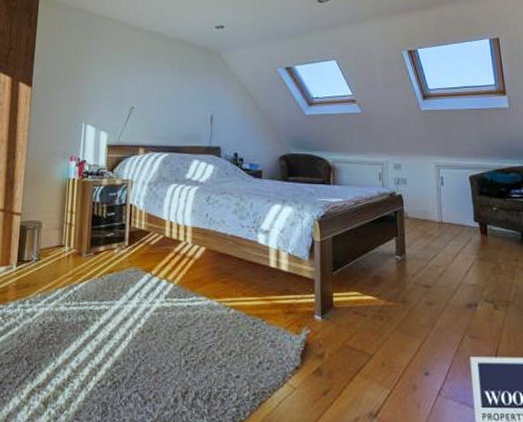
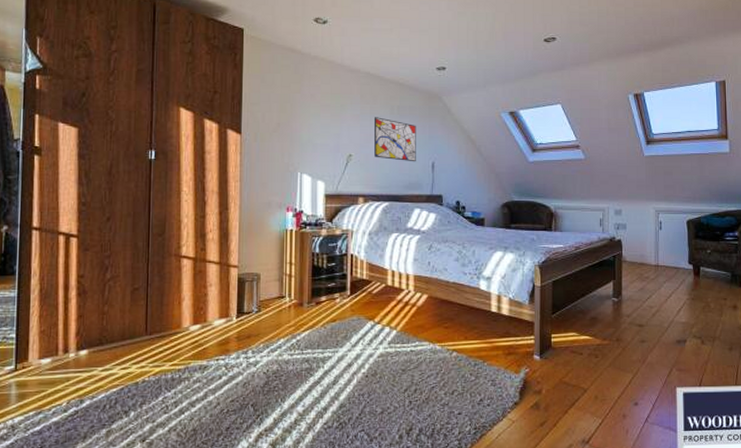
wall art: none [155,72,196,115] -> present [373,117,416,162]

